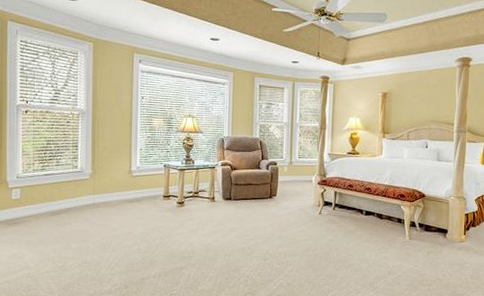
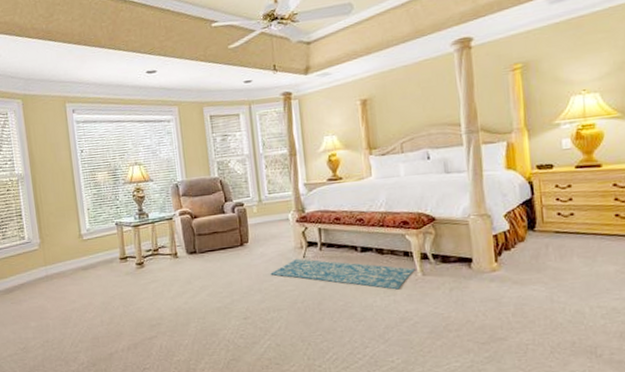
rug: none [291,214,404,249] -> present [270,258,415,290]

